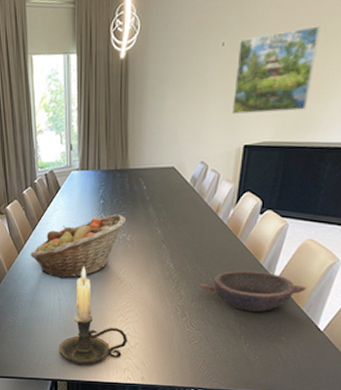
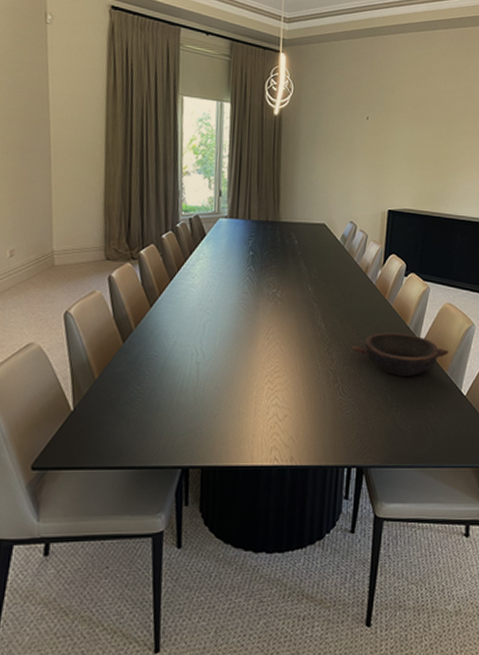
fruit basket: present [30,214,127,279] -> none [165,267,277,338]
candle holder: present [59,266,127,366] -> none [193,324,275,447]
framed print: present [231,25,320,114] -> none [376,116,444,185]

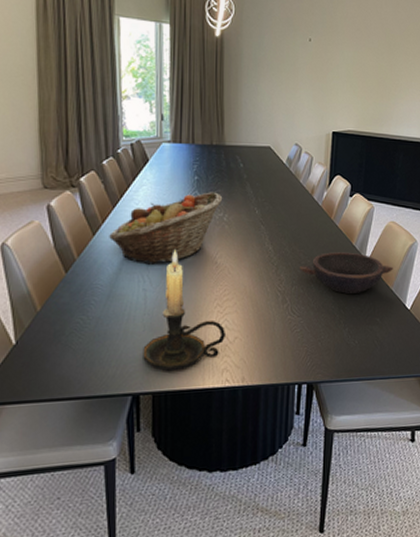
fruit basket: none [165,267,277,338] -> present [109,192,223,265]
candle holder: none [193,324,275,447] -> present [143,250,225,372]

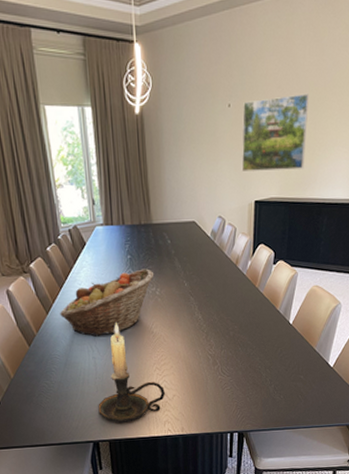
bowl: present [299,252,393,295] -> none [227,317,317,356]
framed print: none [320,38,385,106] -> present [241,94,309,171]

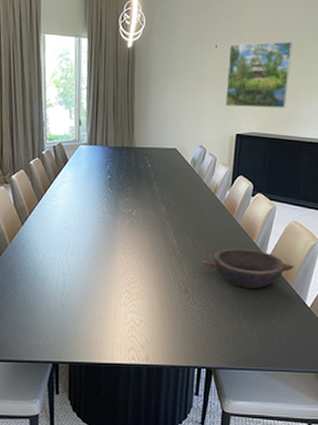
fruit basket: present [60,268,154,337] -> none [35,189,132,252]
candle holder: present [98,323,165,424] -> none [62,240,132,346]
bowl: none [227,317,317,356] -> present [201,248,294,289]

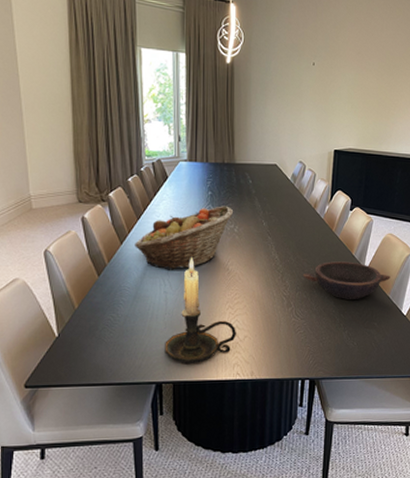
fruit basket: none [35,189,132,252] -> present [135,206,234,270]
candle holder: none [62,240,132,346] -> present [165,257,236,365]
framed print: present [225,41,292,108] -> none [323,60,385,125]

